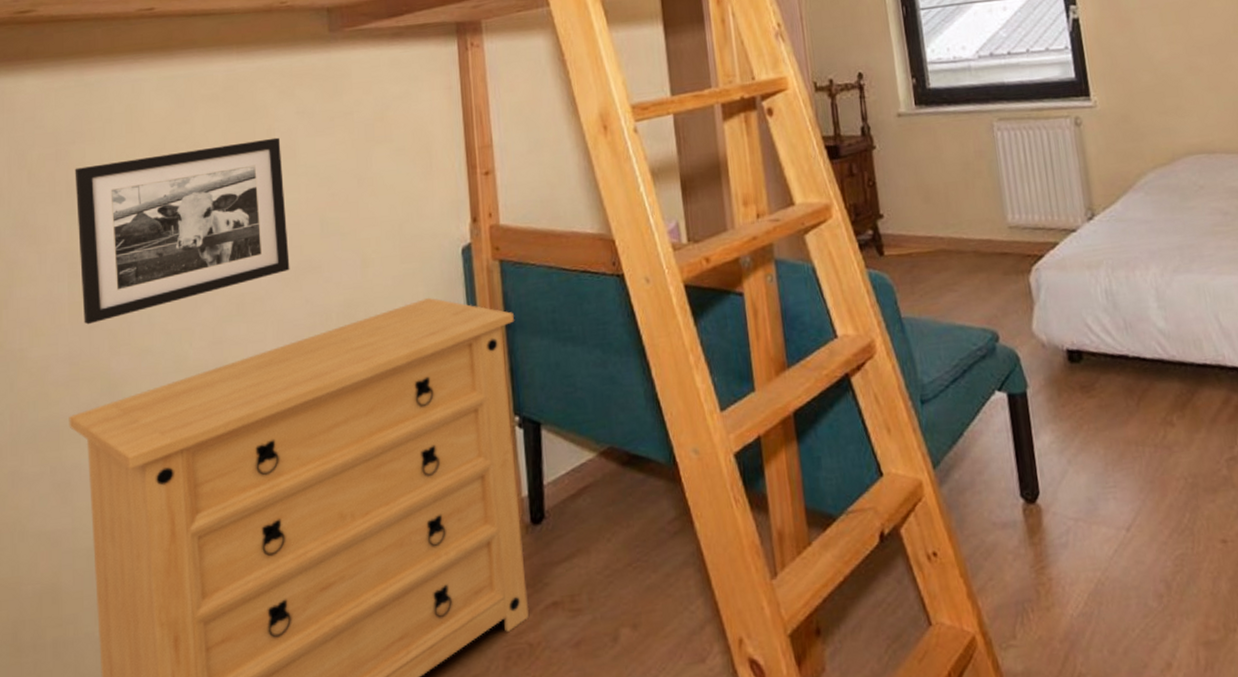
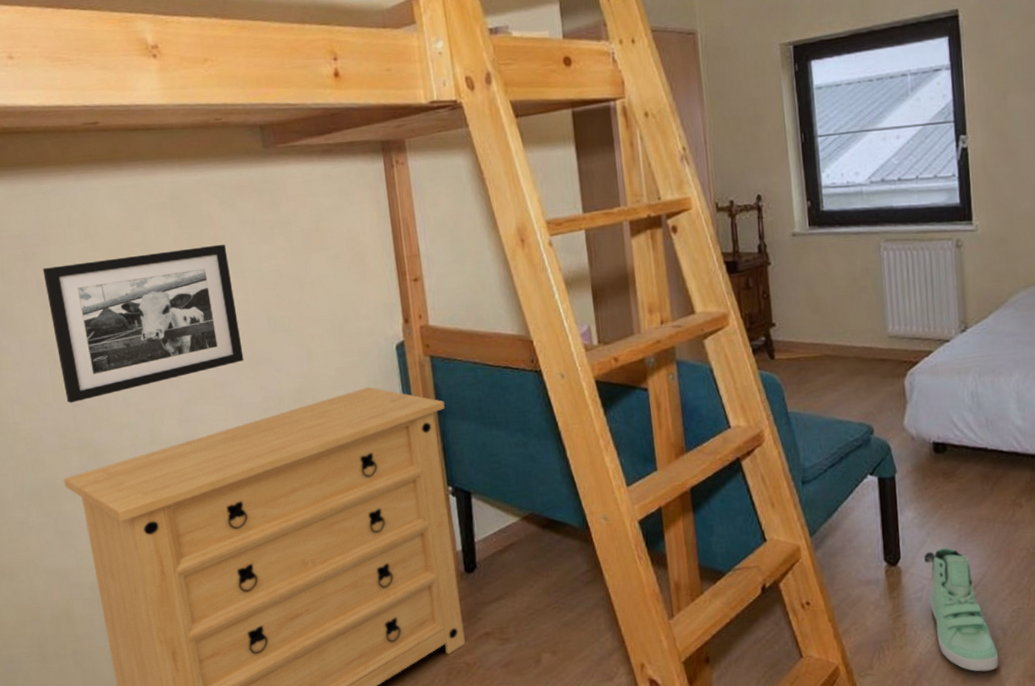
sneaker: none [1067,478,1165,639] -> present [924,547,999,672]

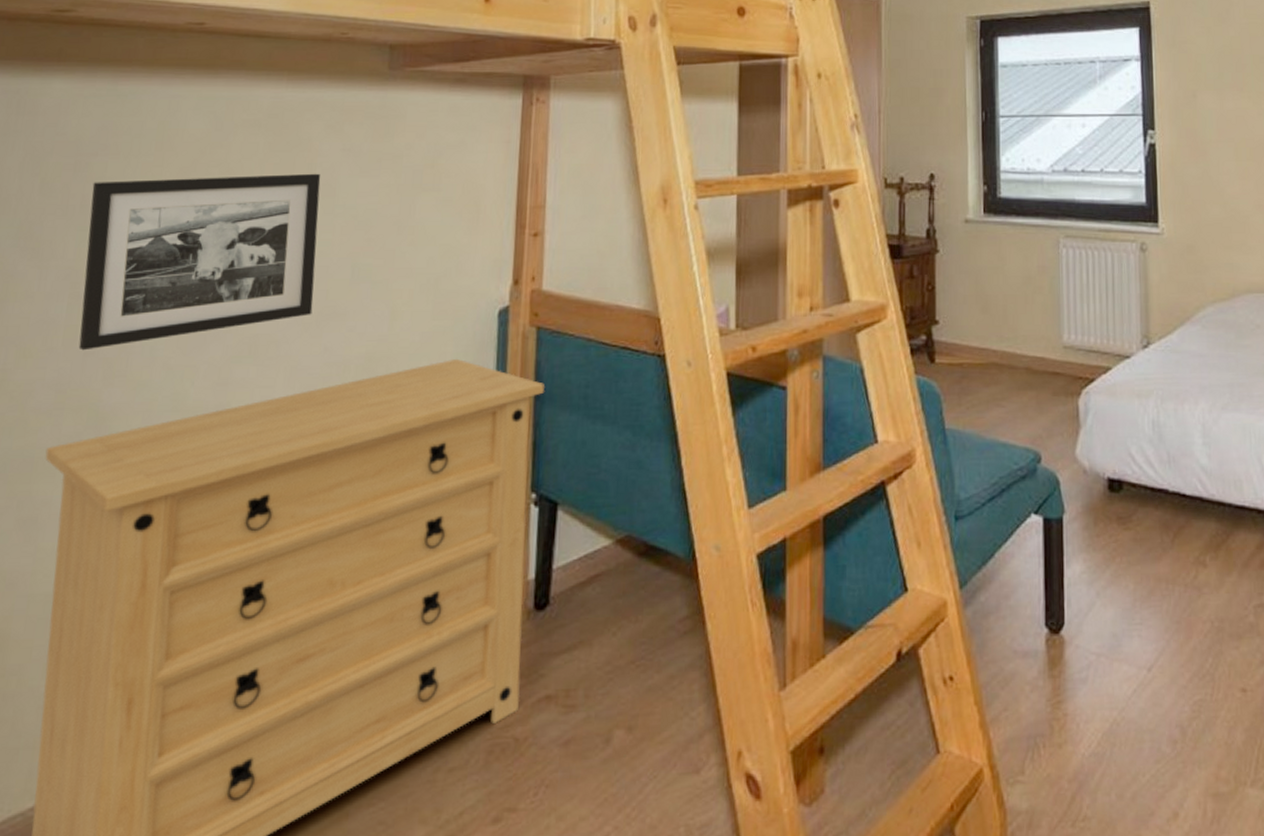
sneaker: present [924,547,999,672] -> none [1092,613,1176,785]

